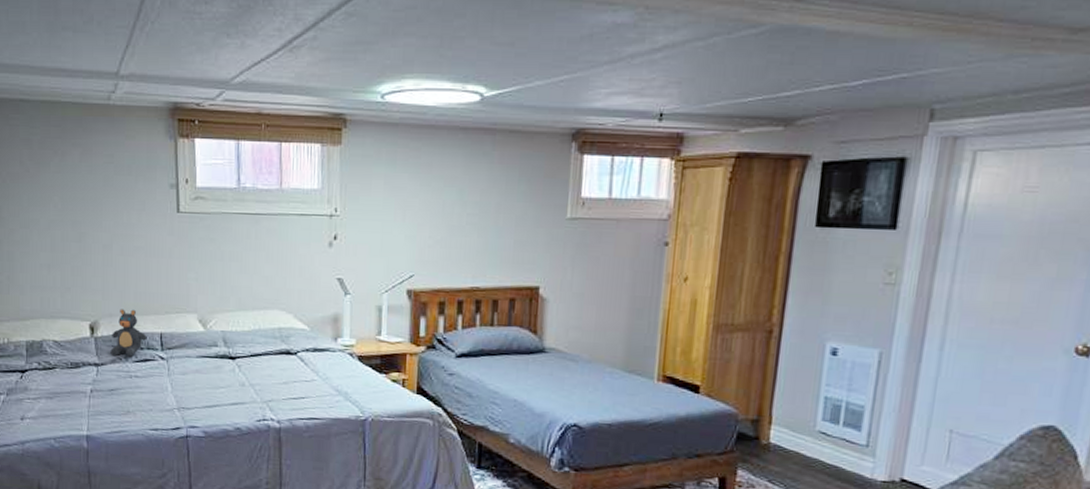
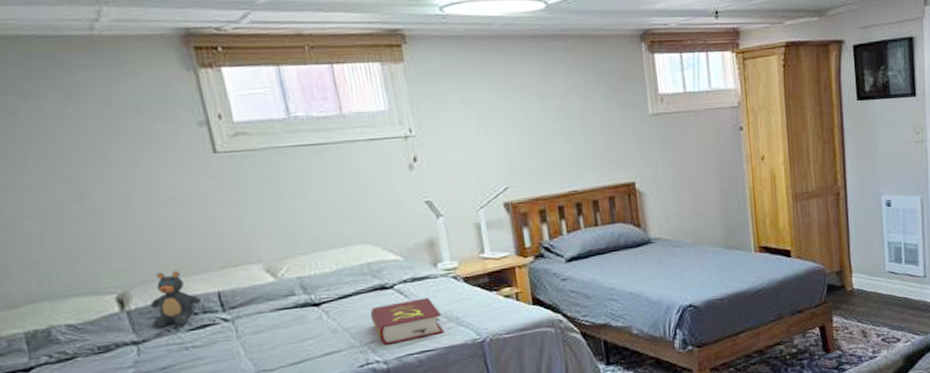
book: none [273,368,333,406] -> present [370,297,444,345]

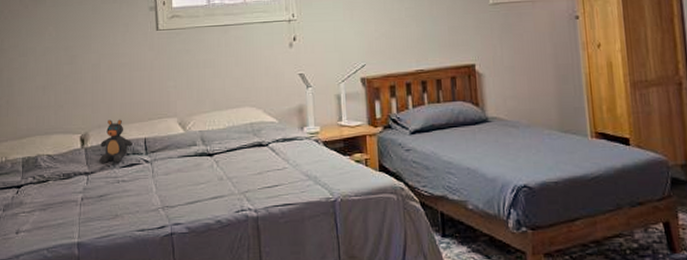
book: present [370,297,444,345] -> none [248,157,304,195]

